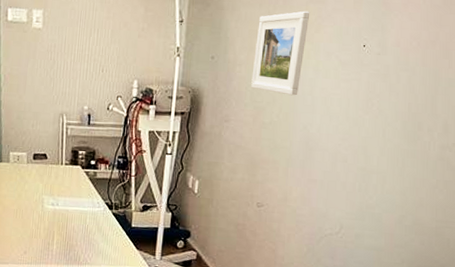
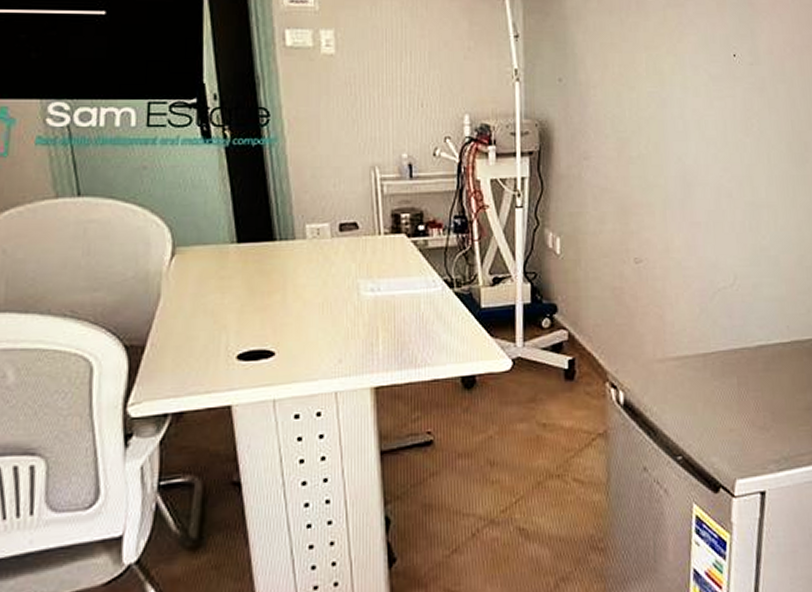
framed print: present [251,11,310,96] -> none [610,17,669,121]

